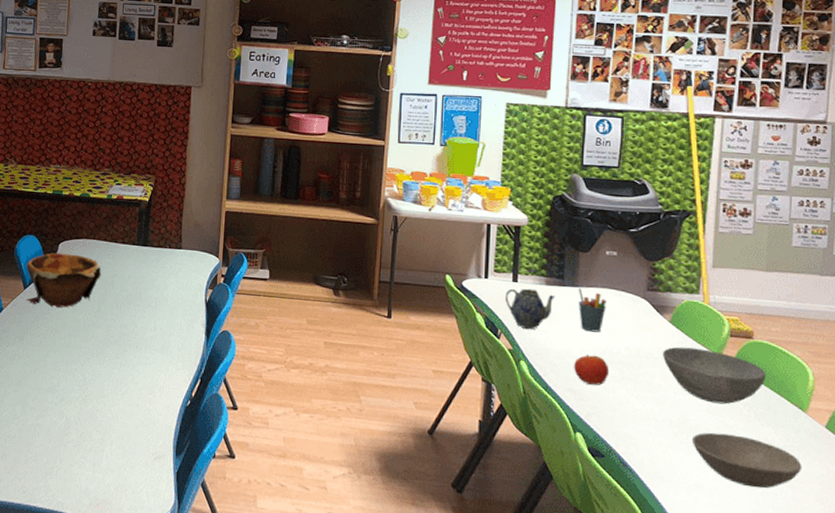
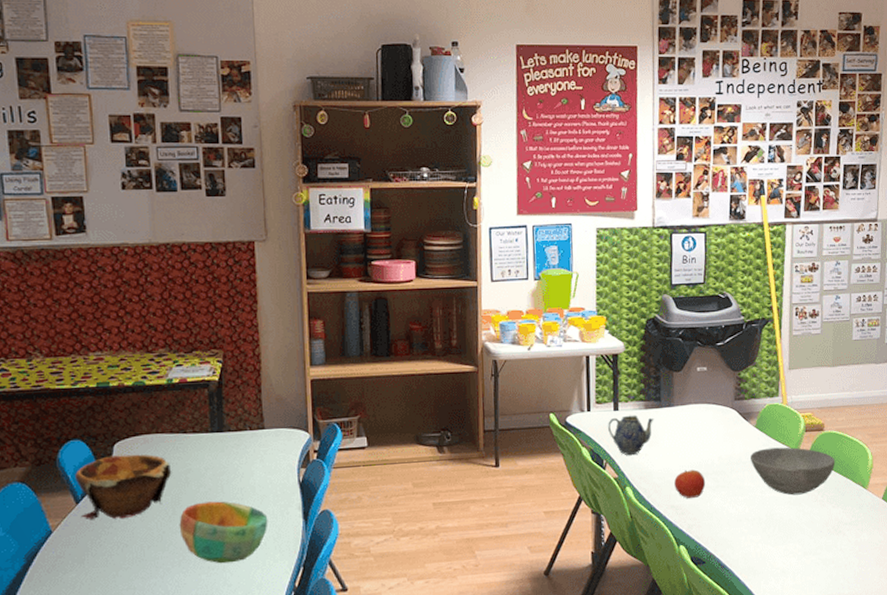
bowl: none [101,304,176,364] -> present [179,501,268,564]
pen holder: present [578,288,606,333] -> none [674,407,700,448]
soup bowl: present [691,432,802,489] -> none [777,520,865,564]

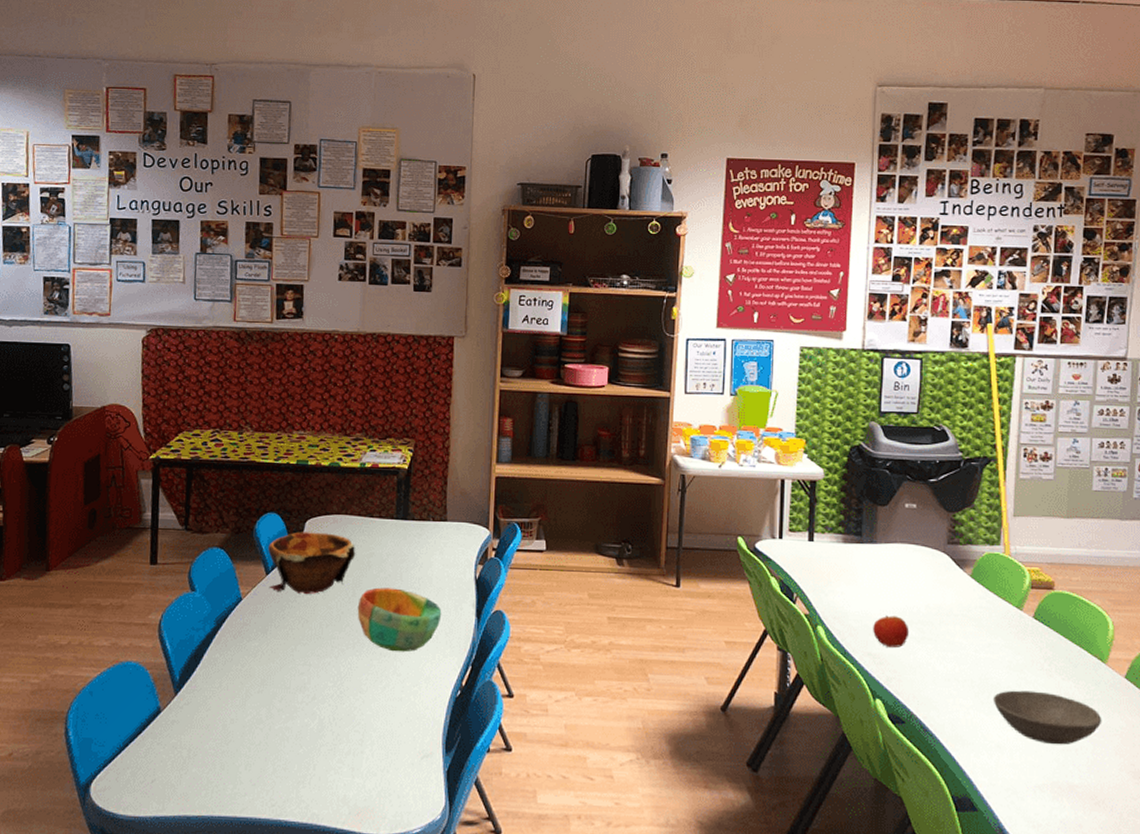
teapot: present [608,415,654,456] -> none [801,547,853,592]
bowl: present [750,447,836,496] -> none [964,602,1067,660]
soup bowl: none [777,520,865,564] -> present [993,690,1102,745]

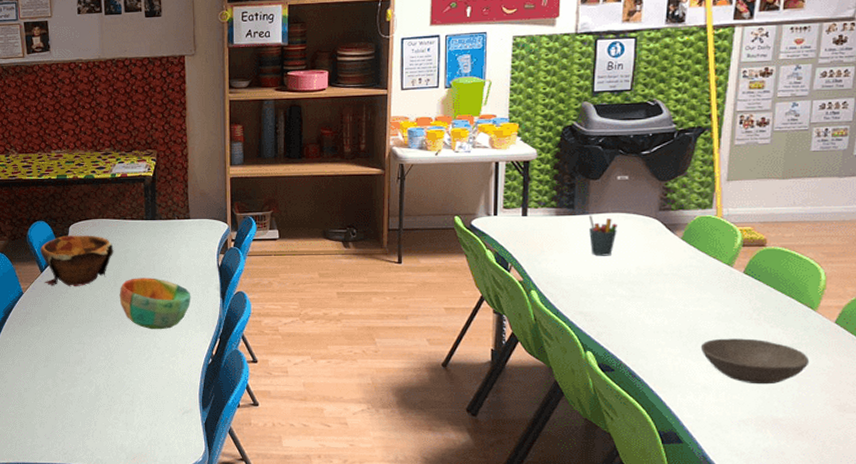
apple: present [873,615,910,648] -> none [584,278,620,306]
pen holder: none [876,544,906,591] -> present [588,215,617,256]

